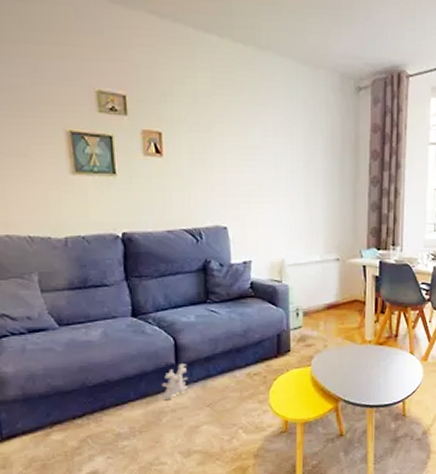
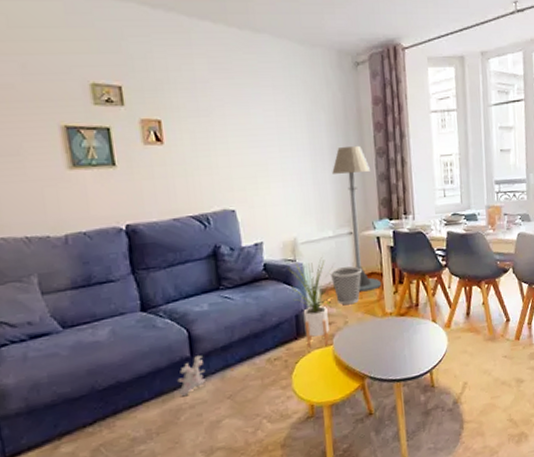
house plant: none [275,281,318,367] -> present [290,257,336,348]
wastebasket: none [313,292,346,330] -> present [329,266,363,306]
floor lamp: none [325,173,364,318] -> present [332,146,382,292]

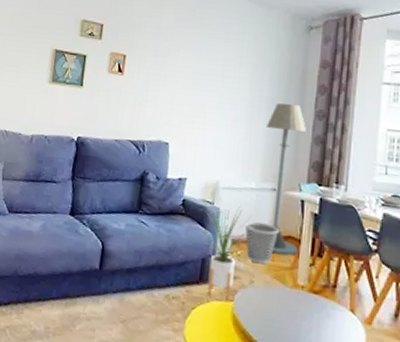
plush toy: present [177,355,234,397] -> none [81,270,133,307]

